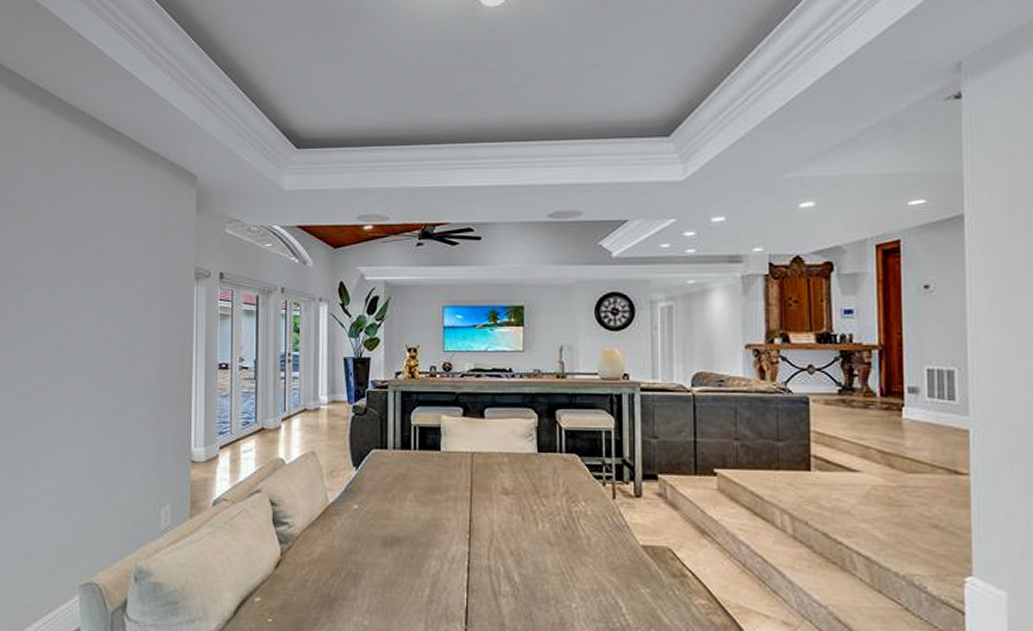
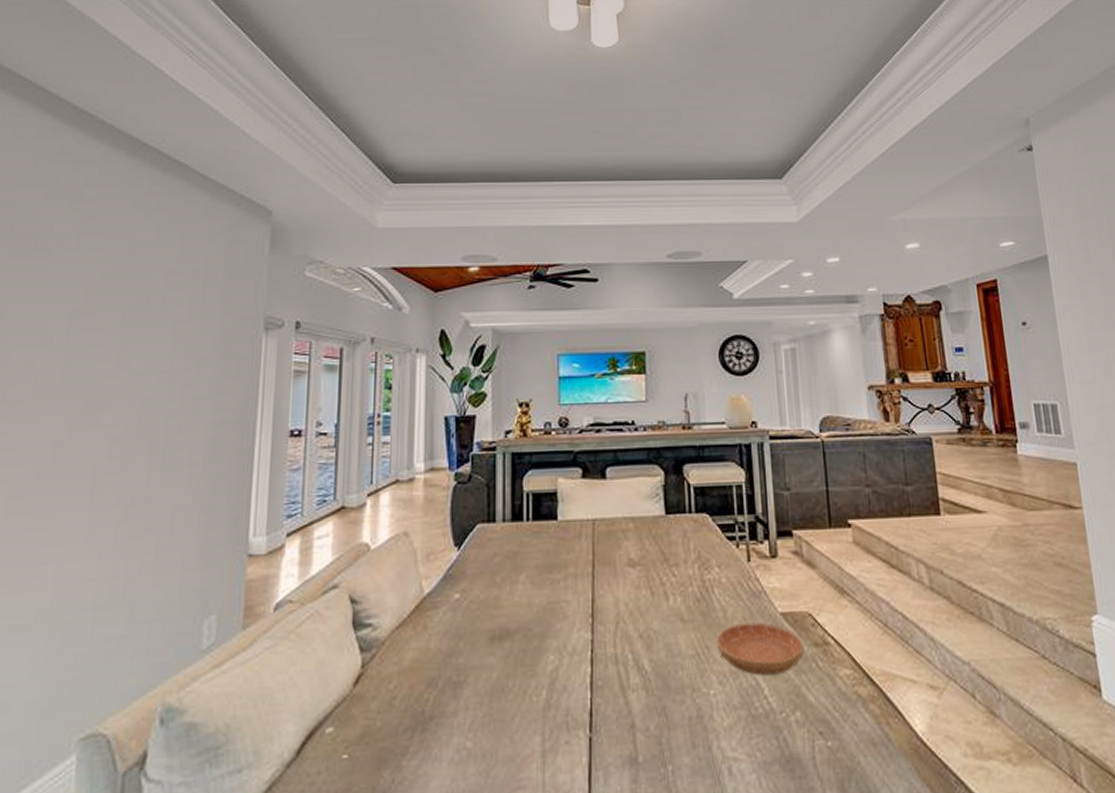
saucer: none [580,550,662,597] -> present [716,622,804,675]

